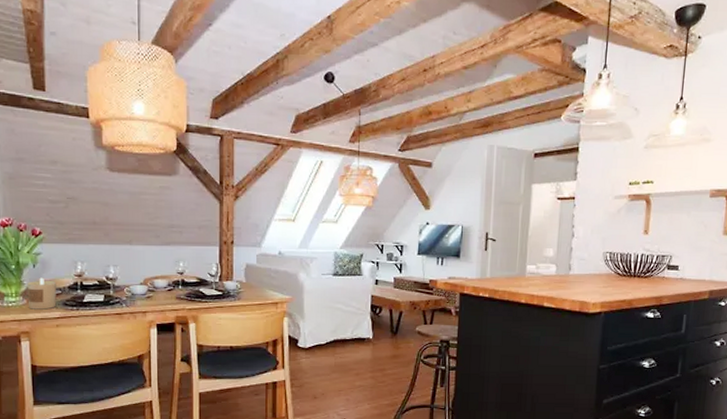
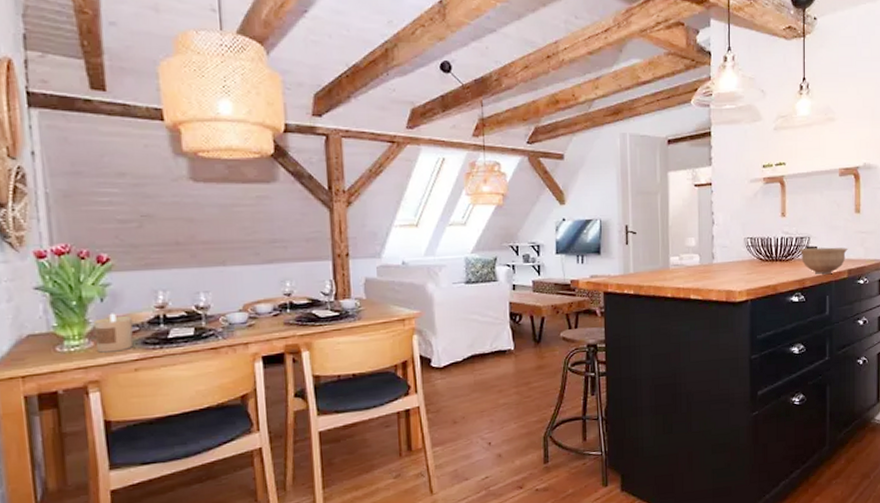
bowl: none [659,267,712,293] -> present [799,247,848,274]

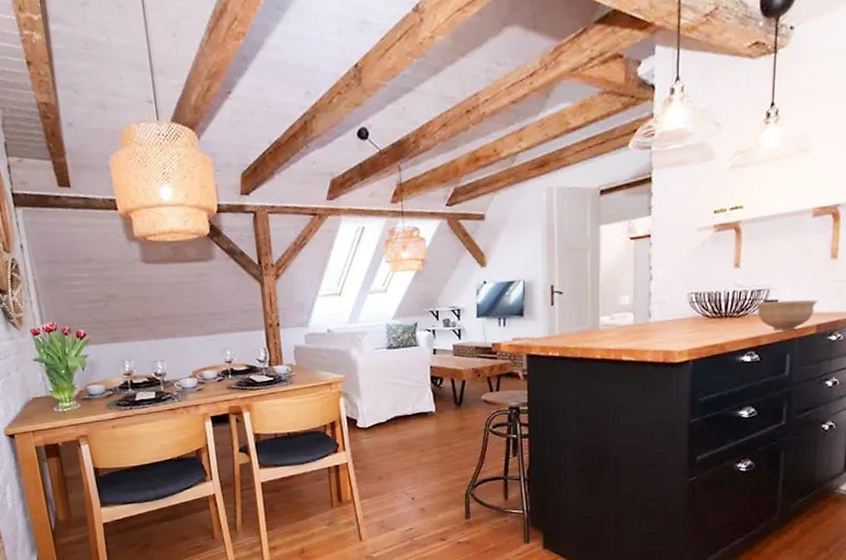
candle: present [93,313,134,353] -> none [78,379,110,413]

